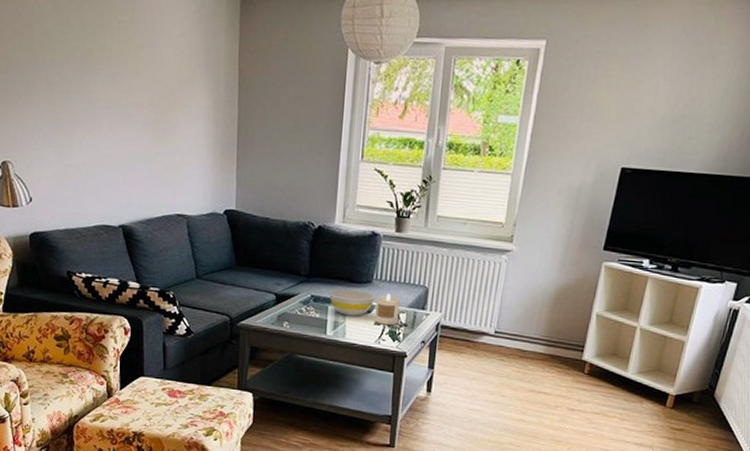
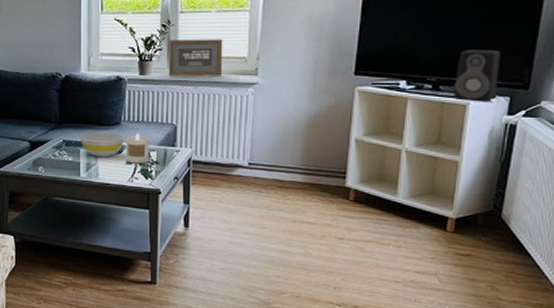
picture frame: none [424,197,483,241] -> present [168,39,223,77]
speaker: none [689,234,735,286] -> present [454,49,500,102]

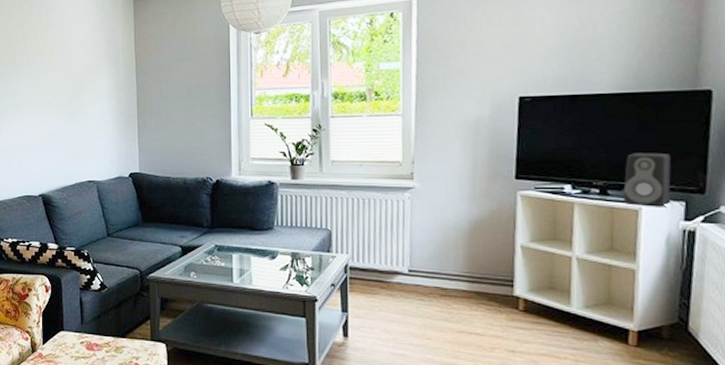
bowl: present [80,133,124,157] -> none [232,238,277,263]
candle: present [125,133,150,164] -> none [279,238,305,270]
picture frame: present [168,39,223,77] -> none [320,143,377,182]

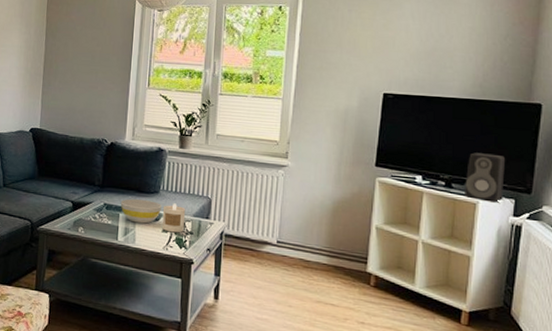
bowl: none [232,238,277,263] -> present [120,199,162,224]
candle: none [279,238,305,270] -> present [162,203,186,233]

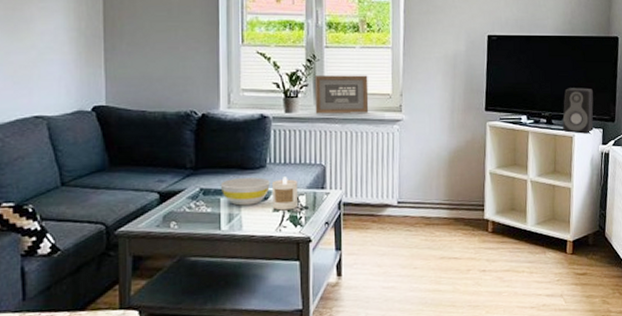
picture frame: none [206,118,257,157] -> present [314,75,369,114]

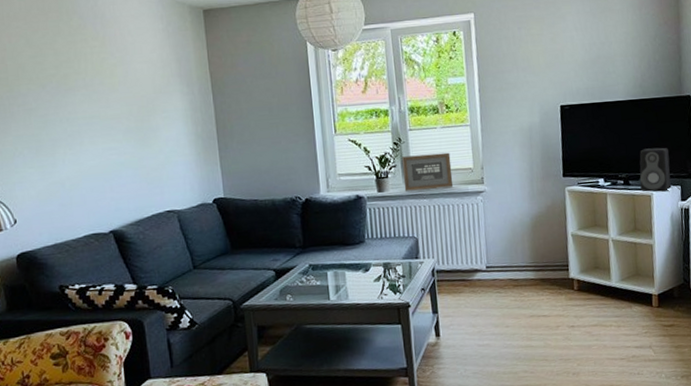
bowl: present [220,177,270,206] -> none [326,252,370,278]
candle: present [271,176,299,211] -> none [371,249,396,281]

